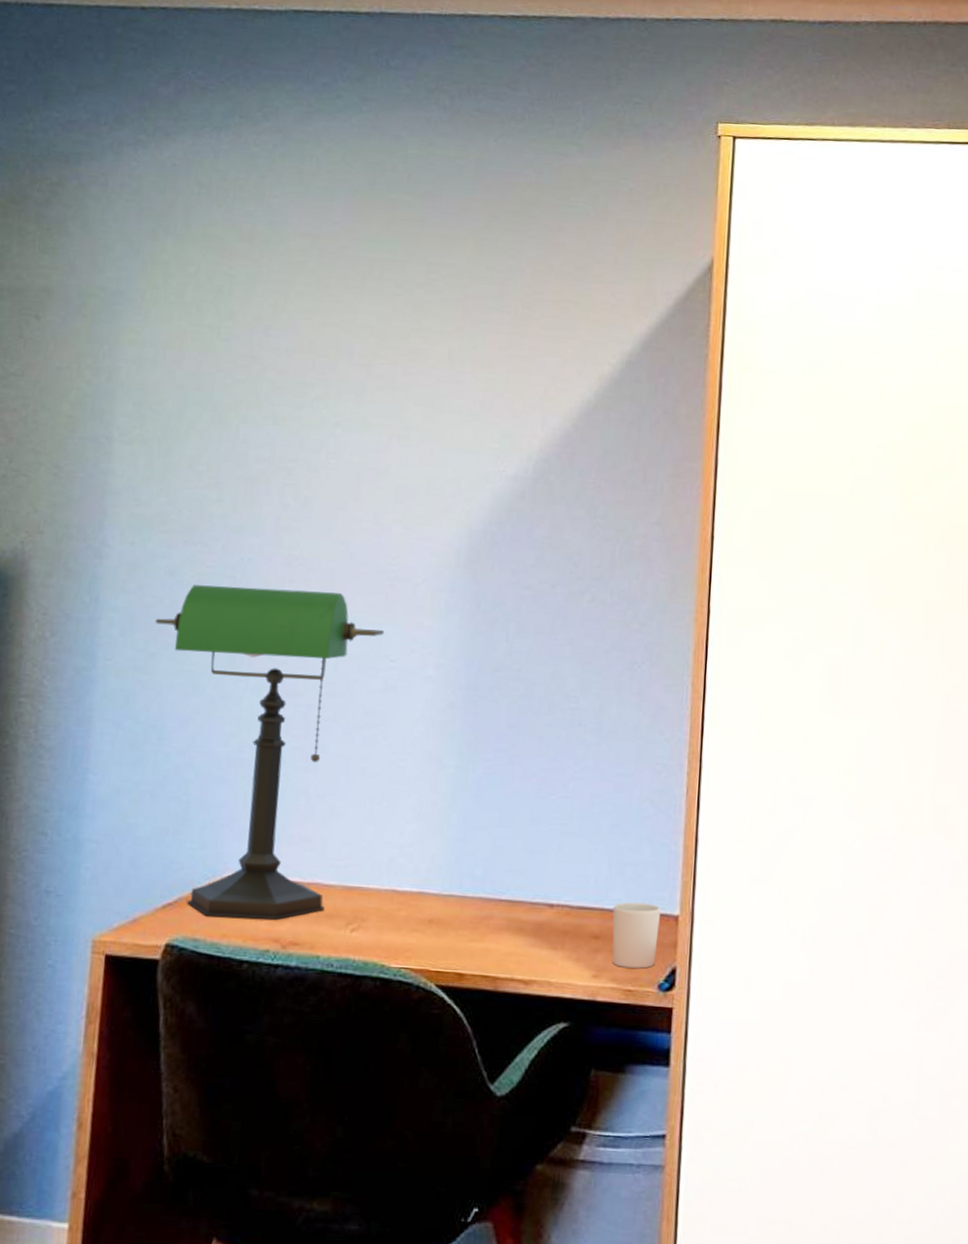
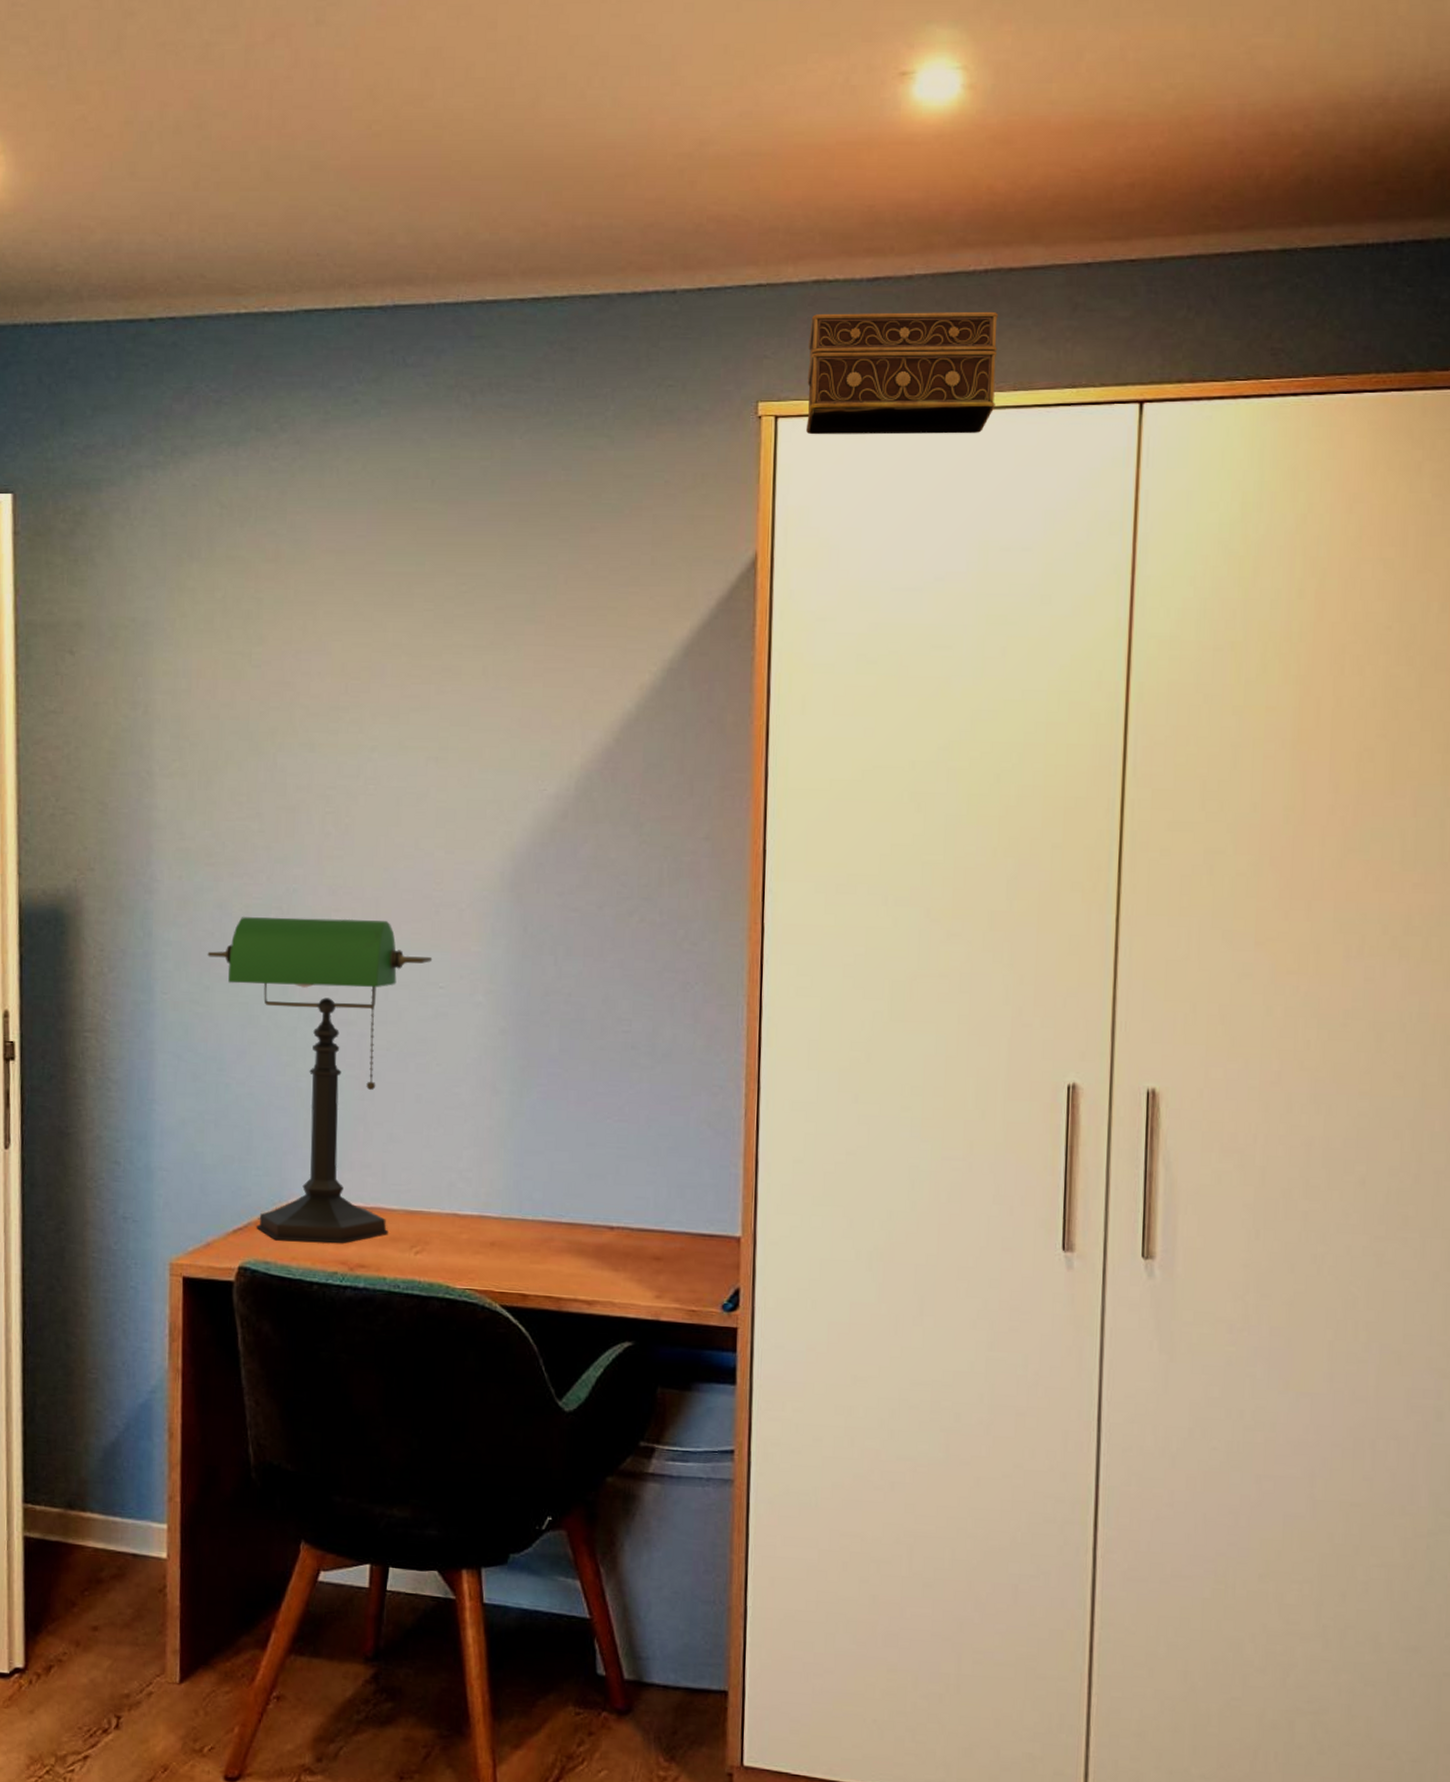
mug: present [612,902,662,970] -> none [673,1224,723,1291]
decorative box: none [761,49,935,165] -> present [806,311,998,435]

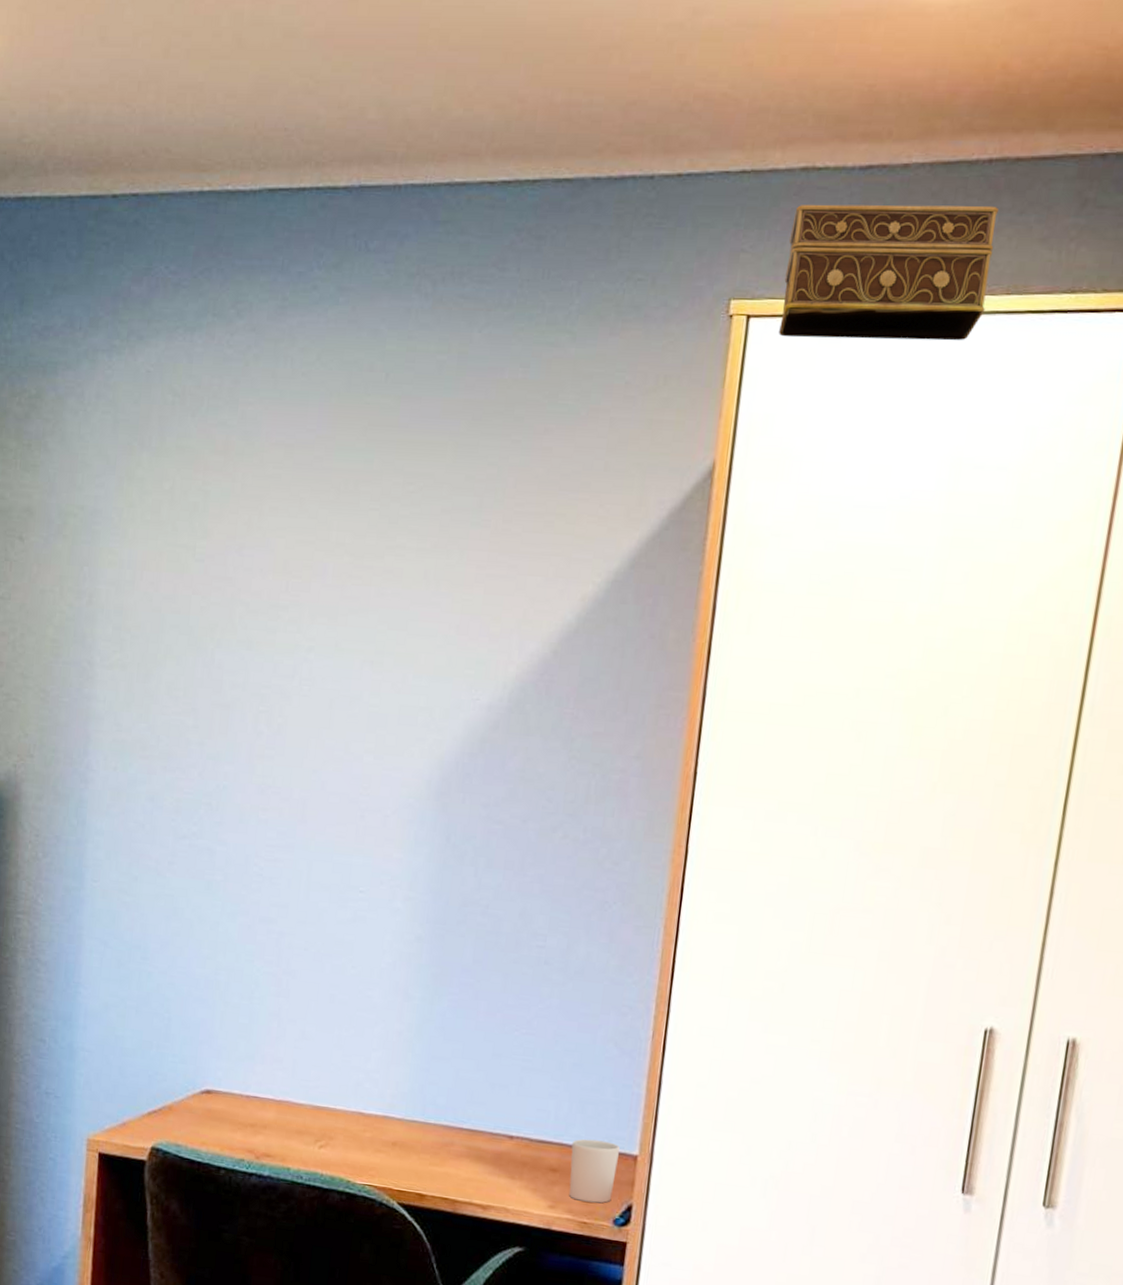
desk lamp: present [207,917,433,1244] -> none [137,811,355,1134]
mug: none [673,1224,723,1291] -> present [569,1138,621,1204]

